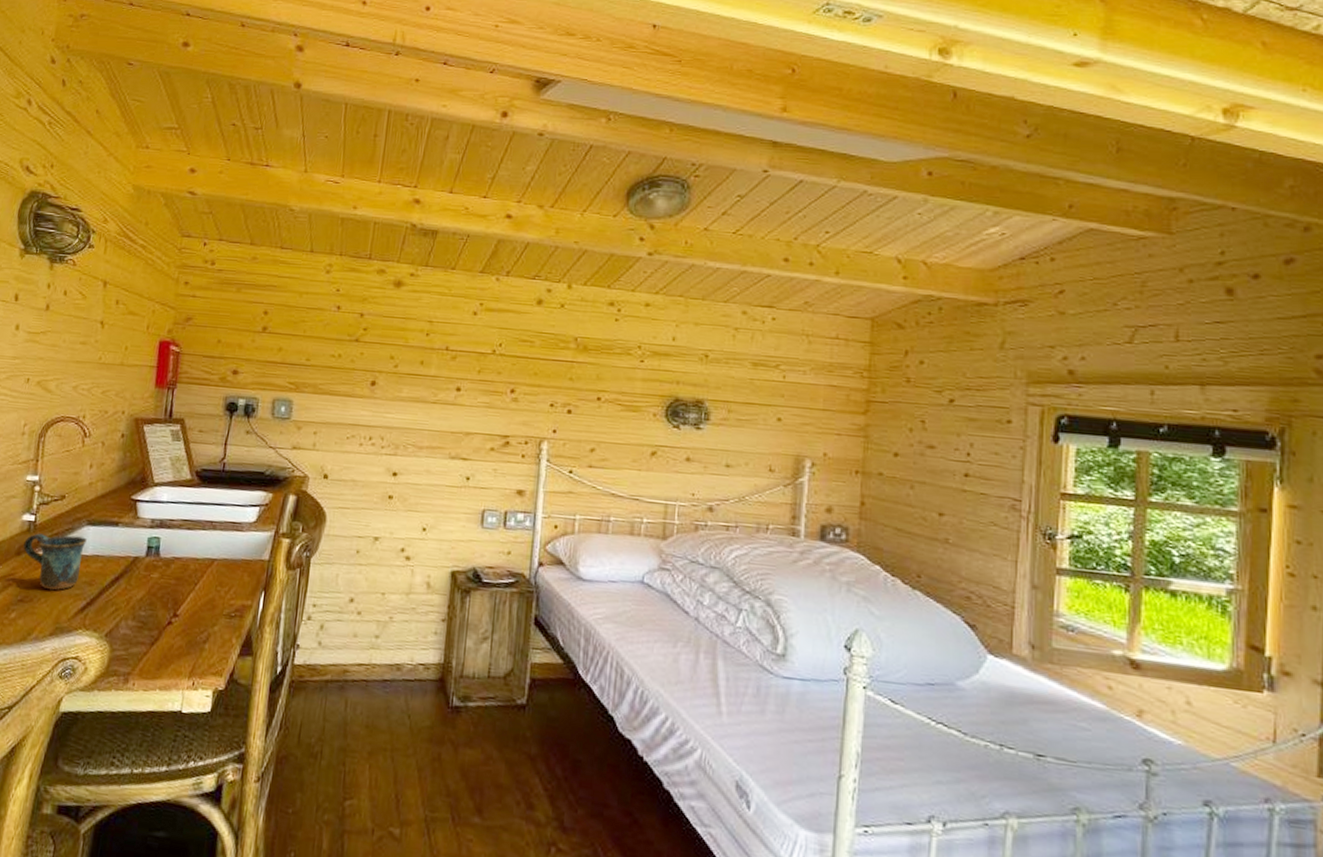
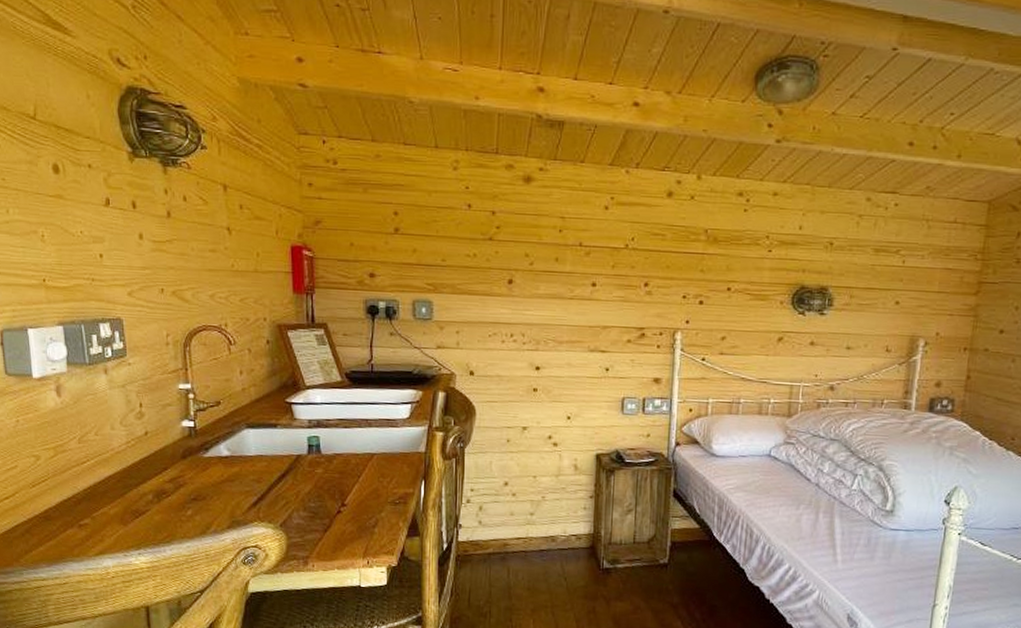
mug: present [23,533,87,590] -> none [188,437,248,489]

